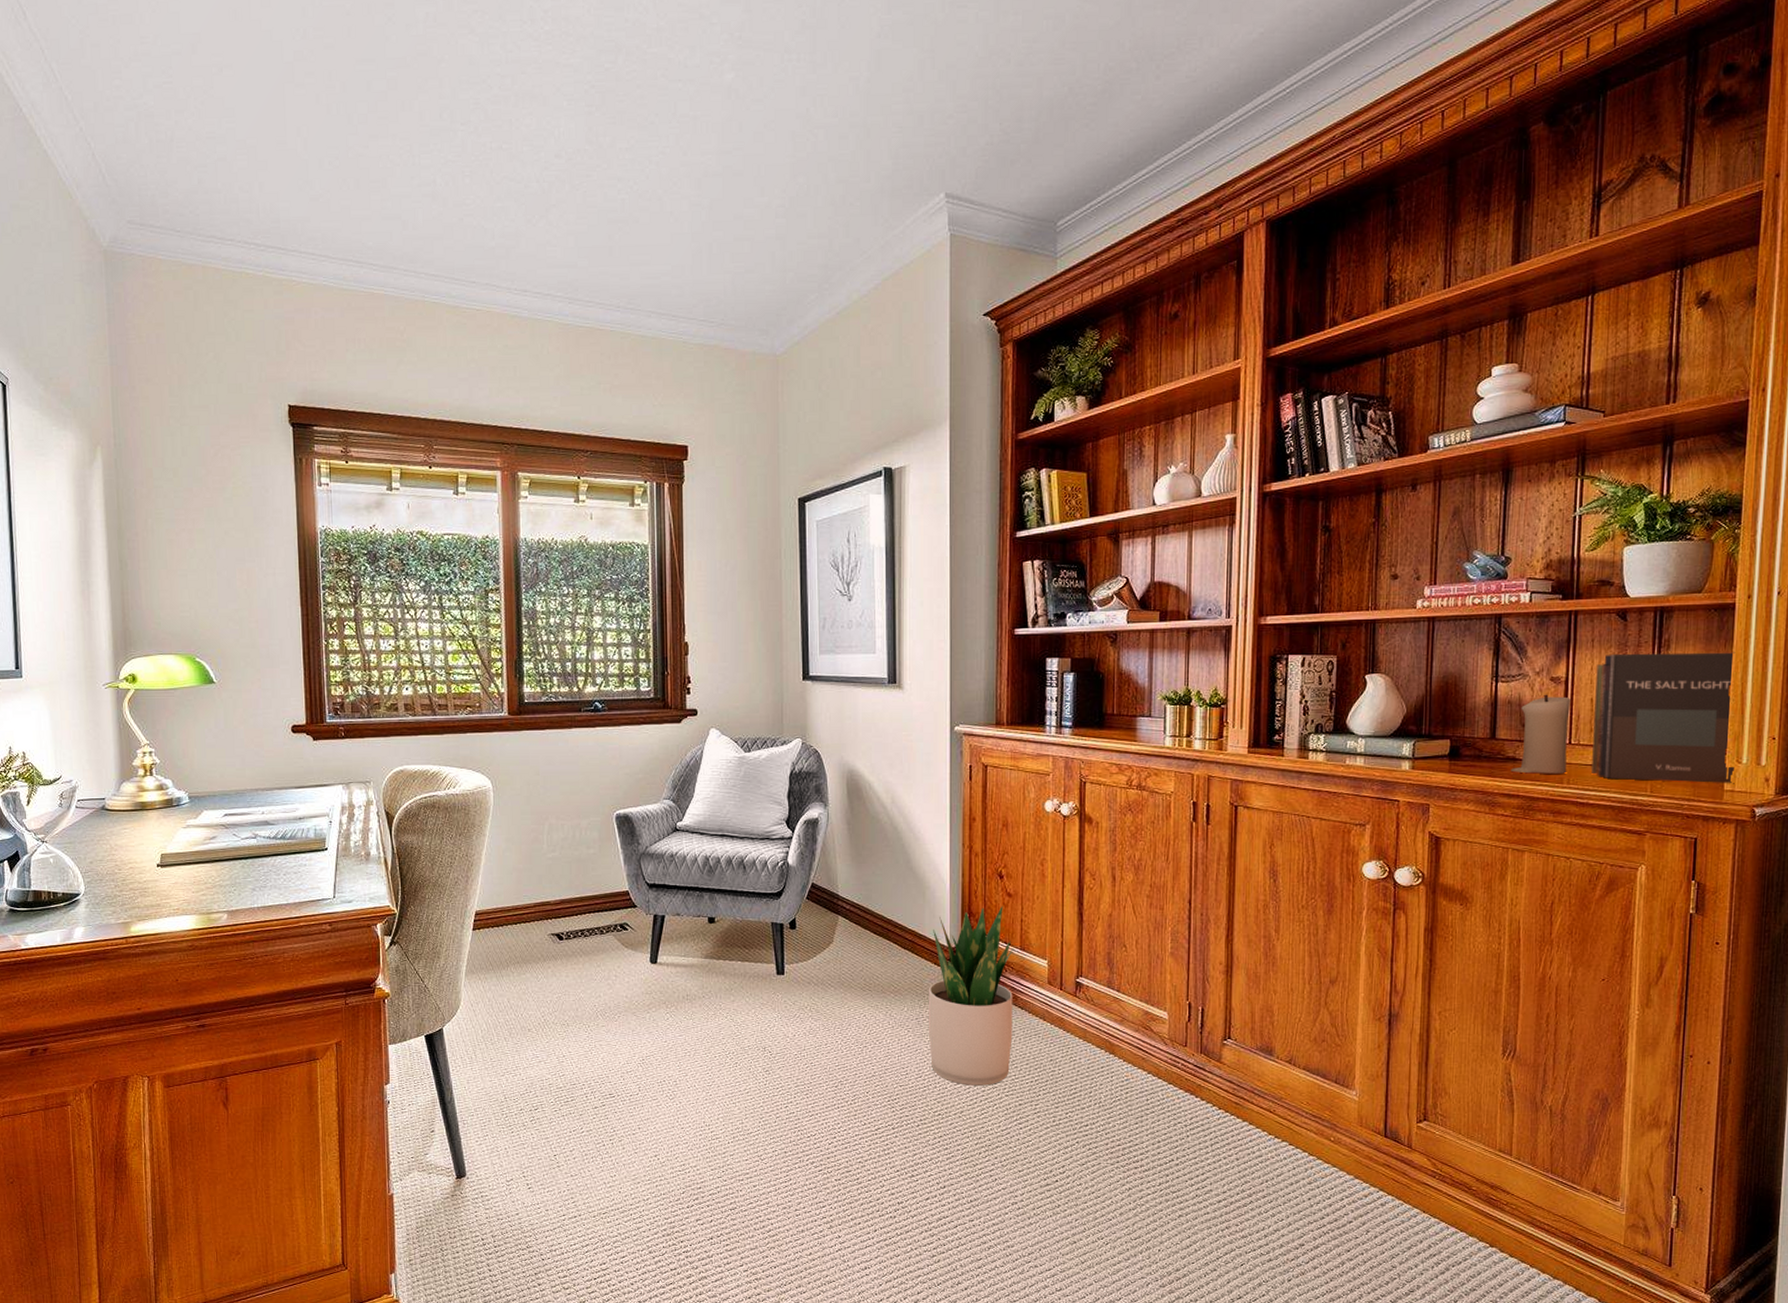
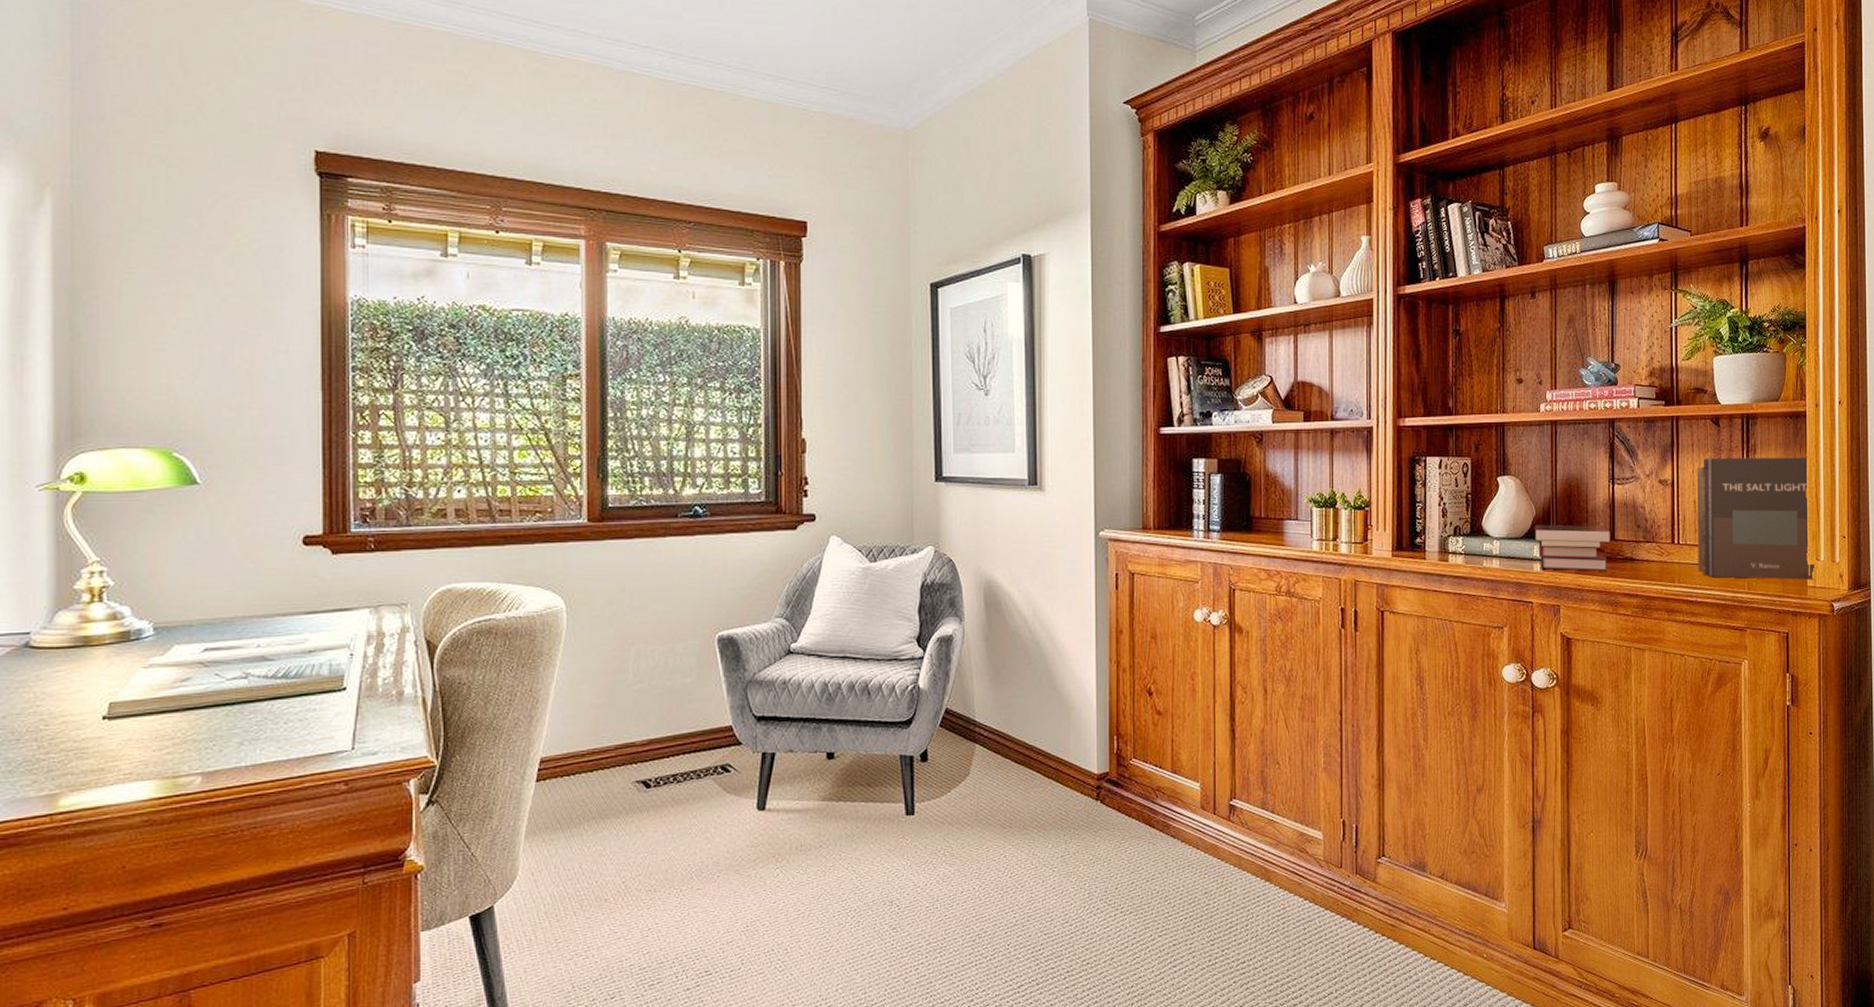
planter: present [928,906,1016,1086] -> none [1074,725,1167,928]
books: none [1404,723,1490,770] -> present [1534,524,1610,571]
candle: present [1510,694,1571,775] -> none [1629,496,1677,574]

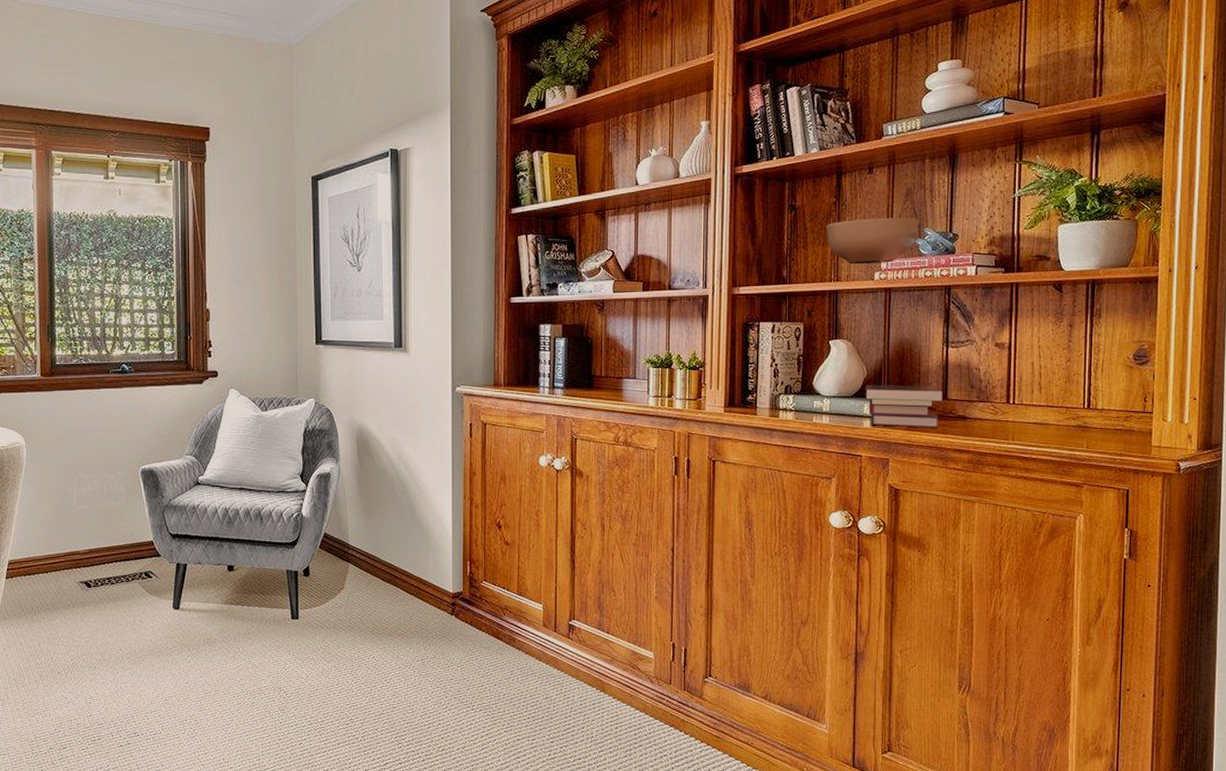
bowl: none [1491,345,1582,395] -> present [826,217,920,265]
books: present [1697,457,1816,581] -> none [1034,321,1161,441]

